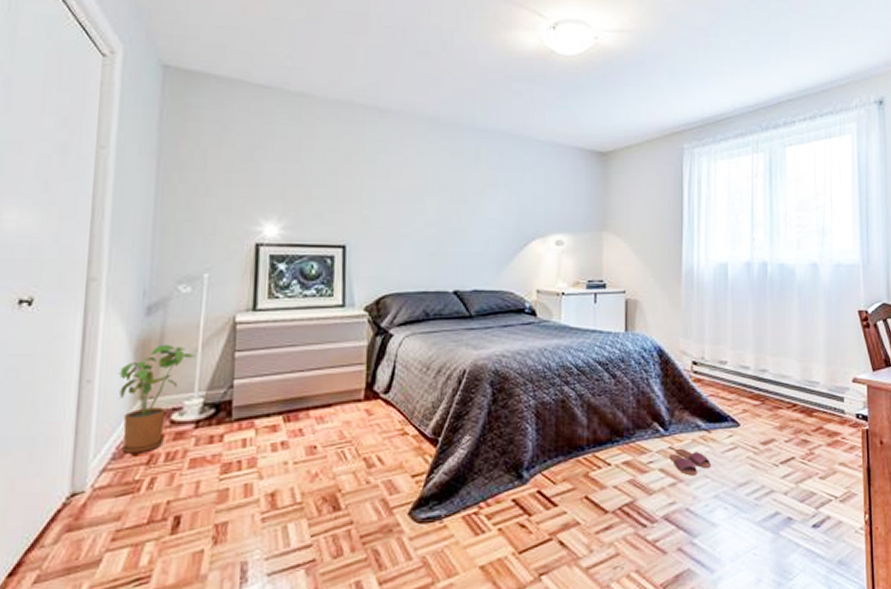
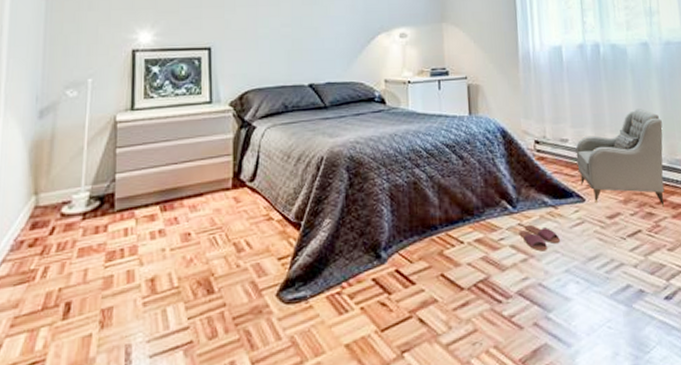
house plant: present [120,344,196,454] -> none [16,143,82,245]
armchair: none [734,333,825,434] -> present [575,109,665,207]

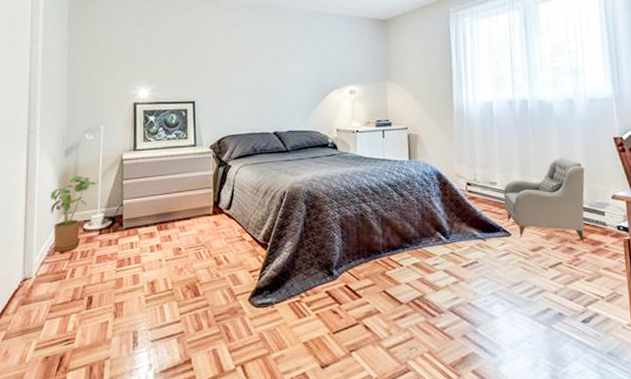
house plant: none [16,143,82,245] -> present [50,175,98,252]
slippers: present [519,224,560,252] -> none [451,253,487,276]

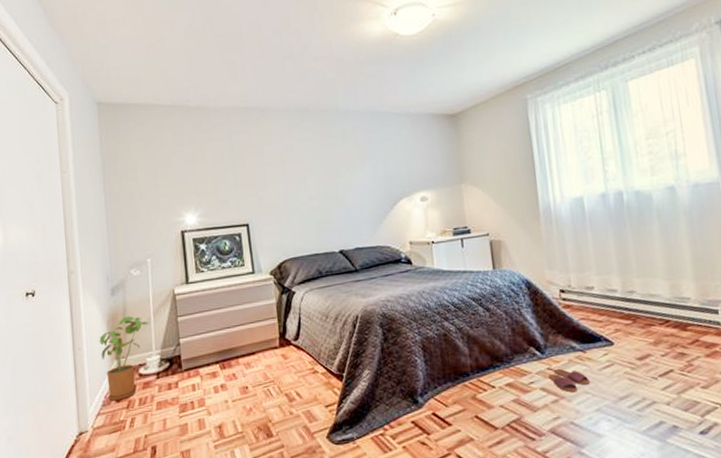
slippers: none [451,253,487,276] -> present [548,368,590,393]
armchair: present [503,157,585,243] -> none [602,252,698,347]

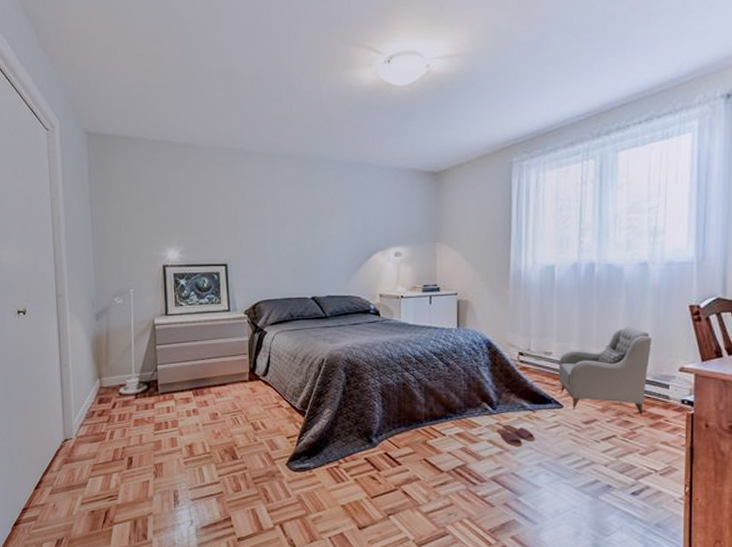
house plant: present [99,316,150,401] -> none [84,340,131,415]
armchair: none [602,252,698,347] -> present [558,327,652,417]

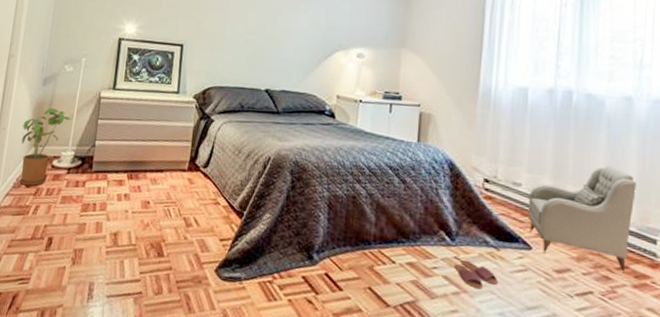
house plant: none [84,340,131,415] -> present [19,107,72,186]

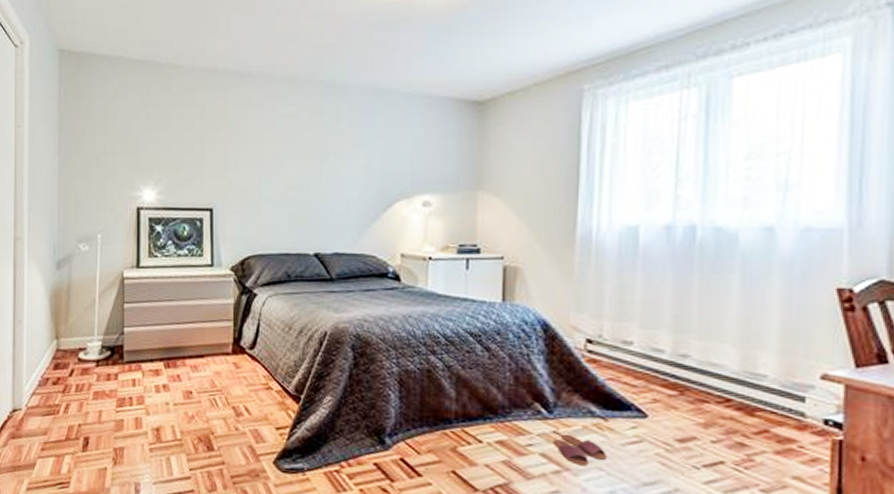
house plant: present [19,107,72,186] -> none [40,294,94,383]
armchair: present [528,166,636,274] -> none [642,313,779,439]

